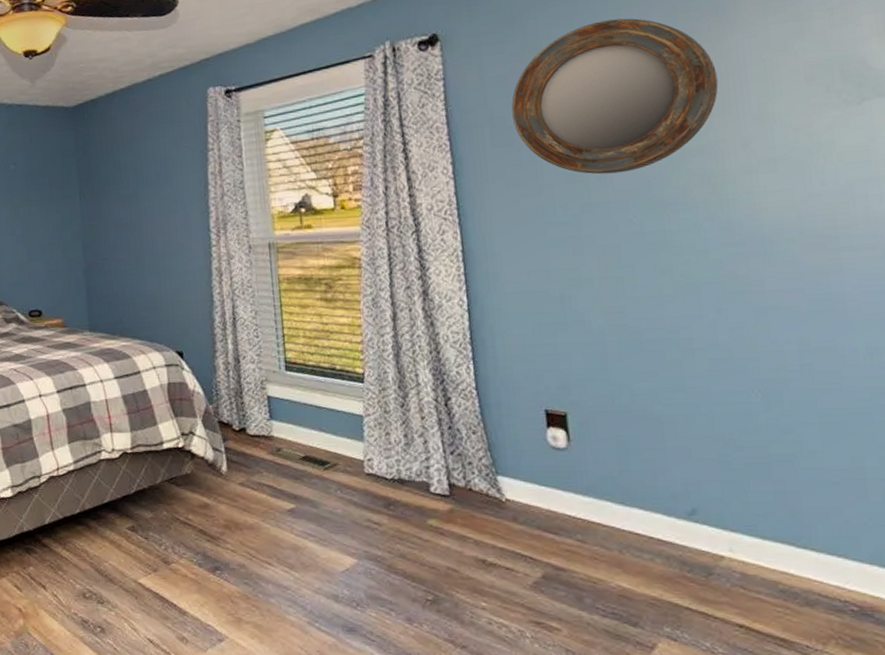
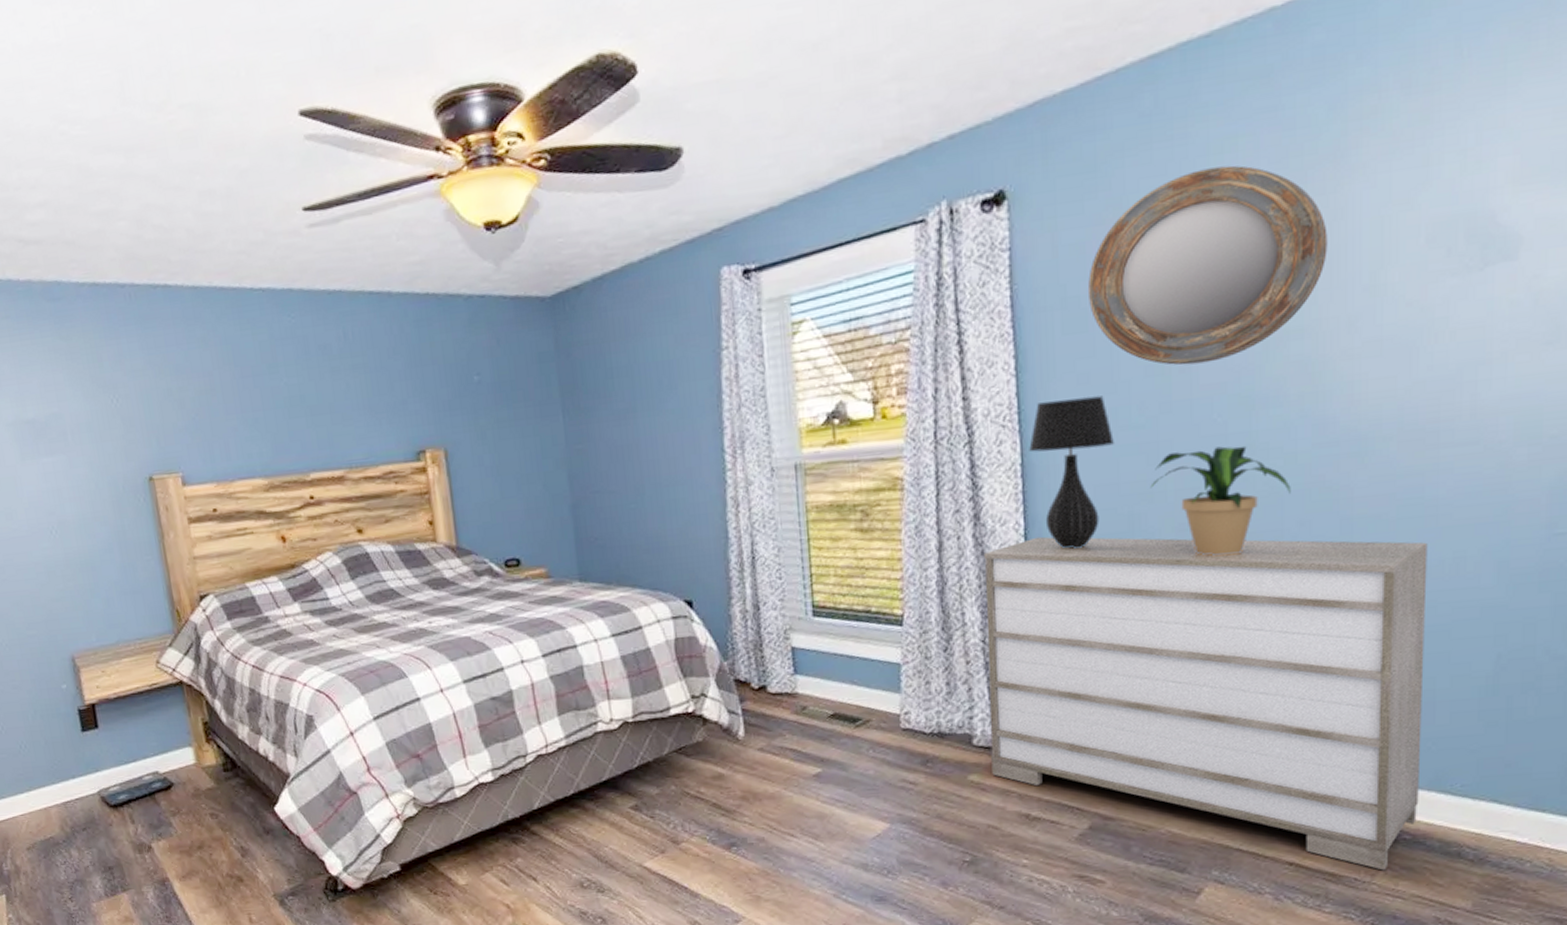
dresser: none [432,312,862,640] -> present [983,536,1428,871]
table lamp: none [468,197,543,324] -> present [1029,395,1114,549]
potted plant: none [577,242,706,336] -> present [1150,445,1291,556]

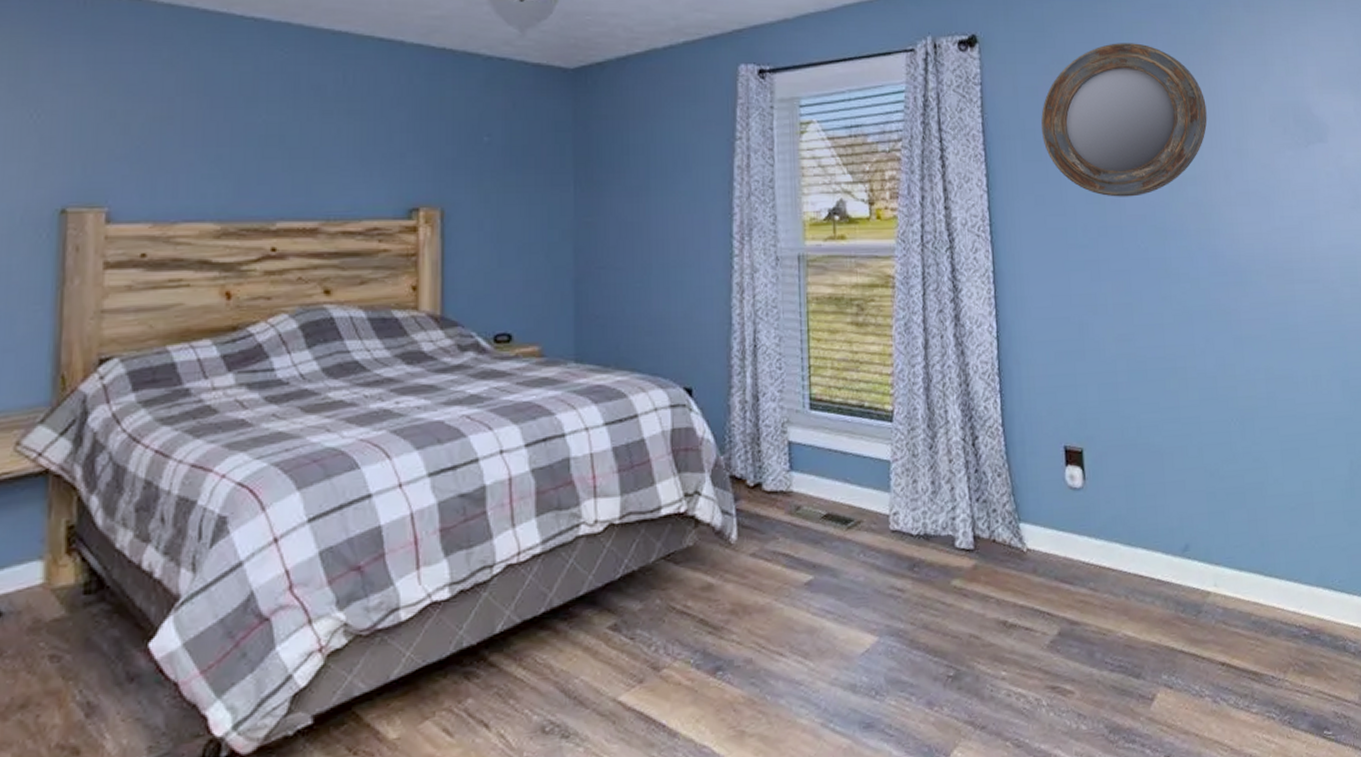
dresser: present [983,536,1428,871] -> none [963,339,1312,667]
table lamp: present [1029,395,1114,549] -> none [999,216,1065,353]
potted plant: present [1150,445,1291,556] -> none [1094,269,1197,366]

